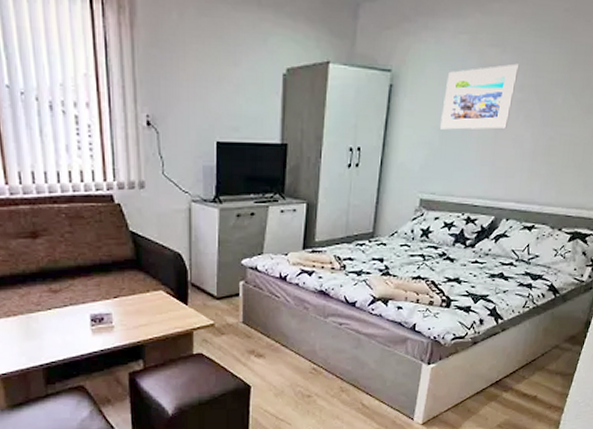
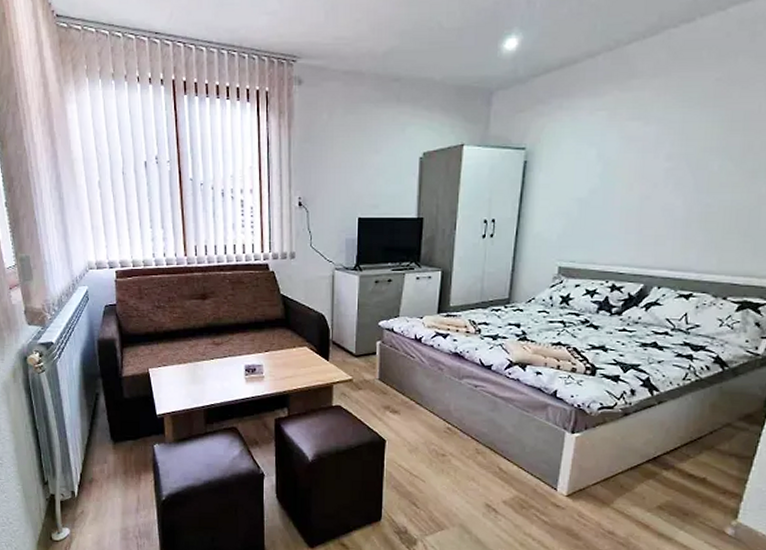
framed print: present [440,63,520,130] -> none [579,134,666,200]

